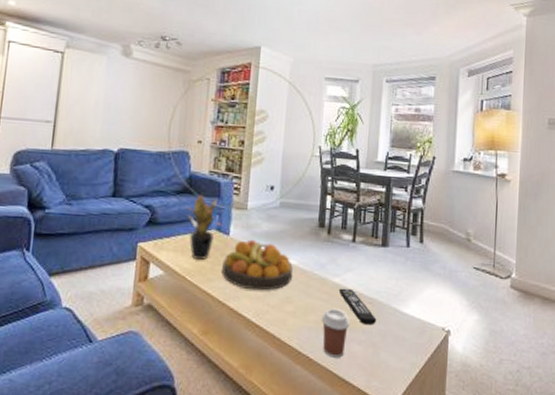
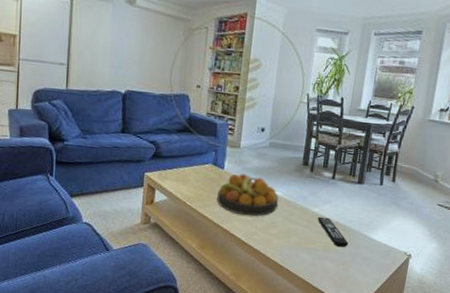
potted plant: present [185,193,222,260] -> none [186,132,217,189]
coffee cup: present [321,308,350,358] -> none [300,232,326,272]

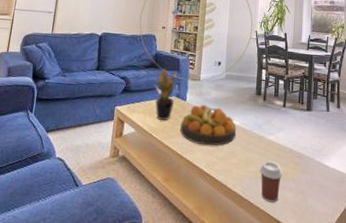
potted plant: none [186,132,217,189] -> present [152,68,180,120]
coffee cup: none [300,232,326,272] -> present [259,161,283,203]
remote control: present [317,216,349,248] -> none [273,144,304,176]

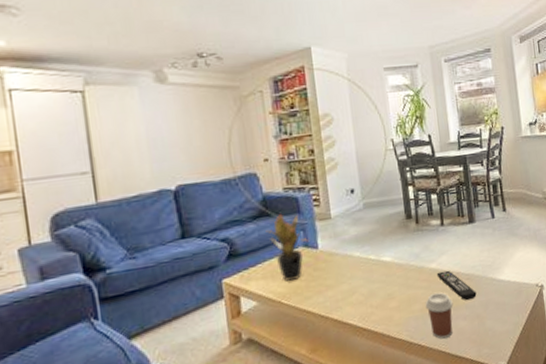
fruit bowl: present [180,104,237,146] -> none [317,246,391,298]
remote control: none [273,144,304,176] -> present [436,270,477,301]

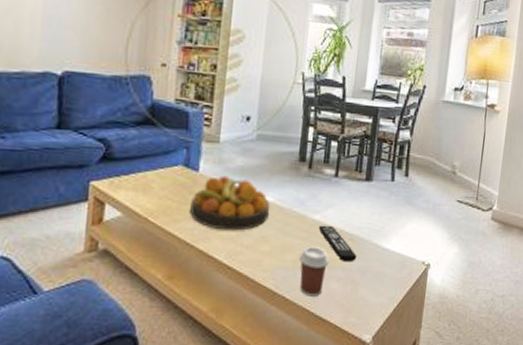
potted plant: present [266,213,308,282] -> none [147,125,190,199]
fruit bowl: none [317,246,391,298] -> present [190,175,270,231]

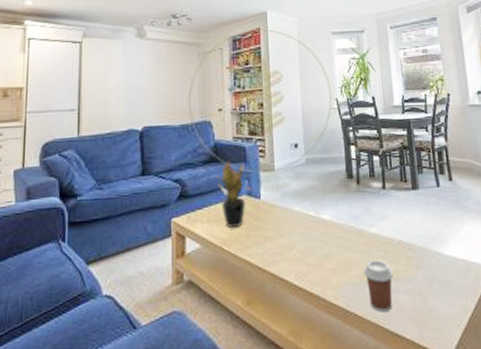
potted plant: none [147,125,190,199] -> present [214,160,252,228]
fruit bowl: present [190,175,270,231] -> none [257,199,329,252]
remote control: present [318,225,357,262] -> none [376,237,420,273]

